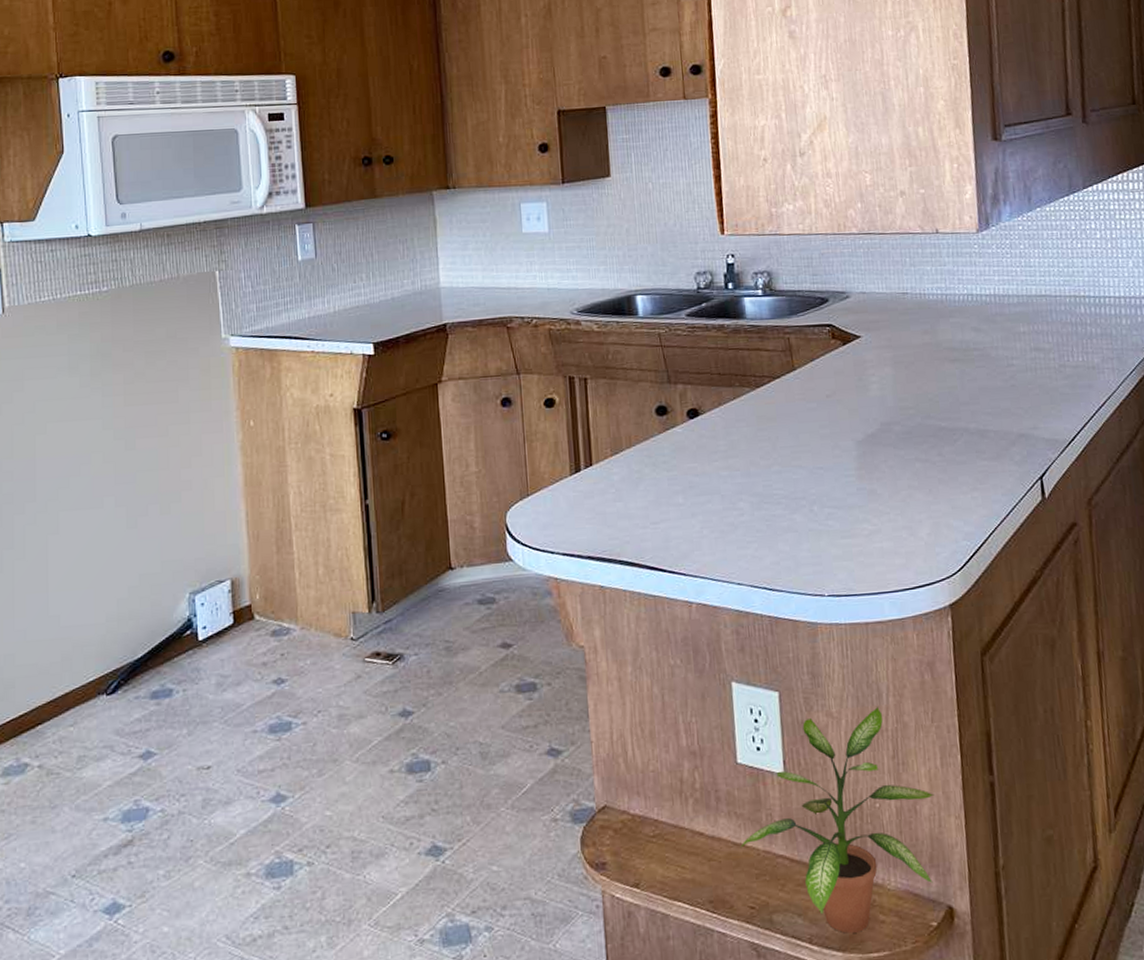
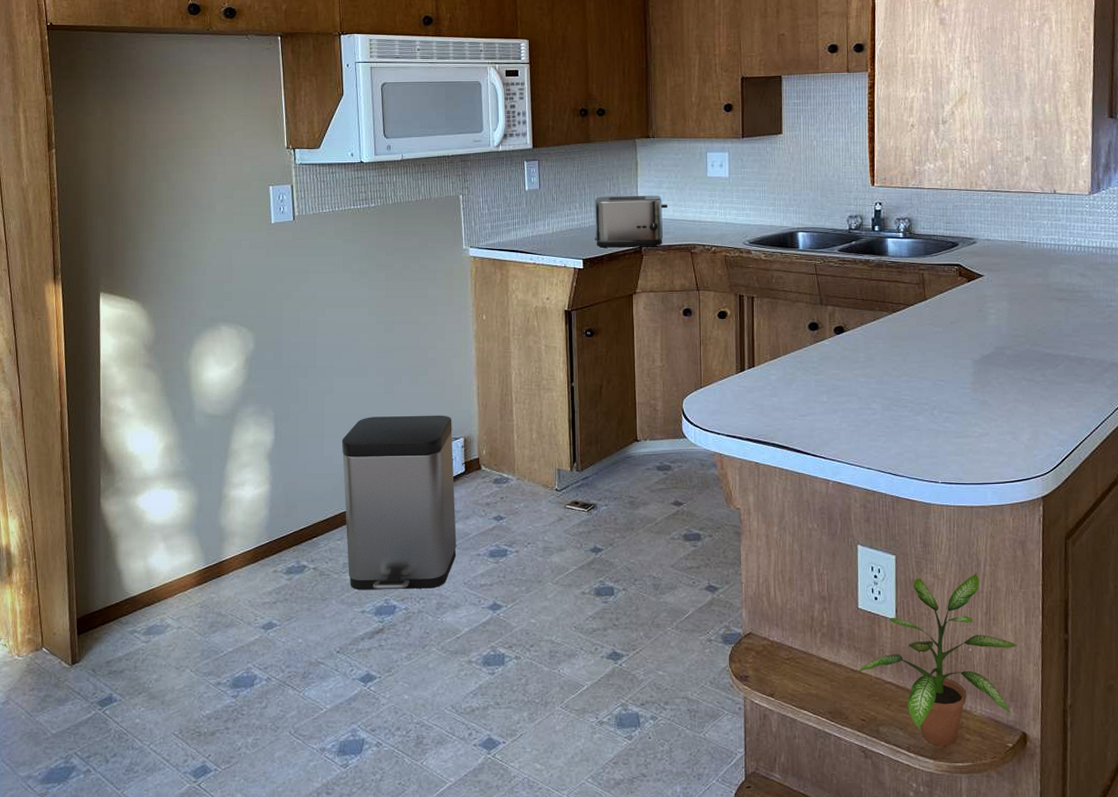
pedal bin: none [71,552,226,791] -> present [341,415,457,590]
toaster: none [385,258,476,327] -> present [594,195,668,248]

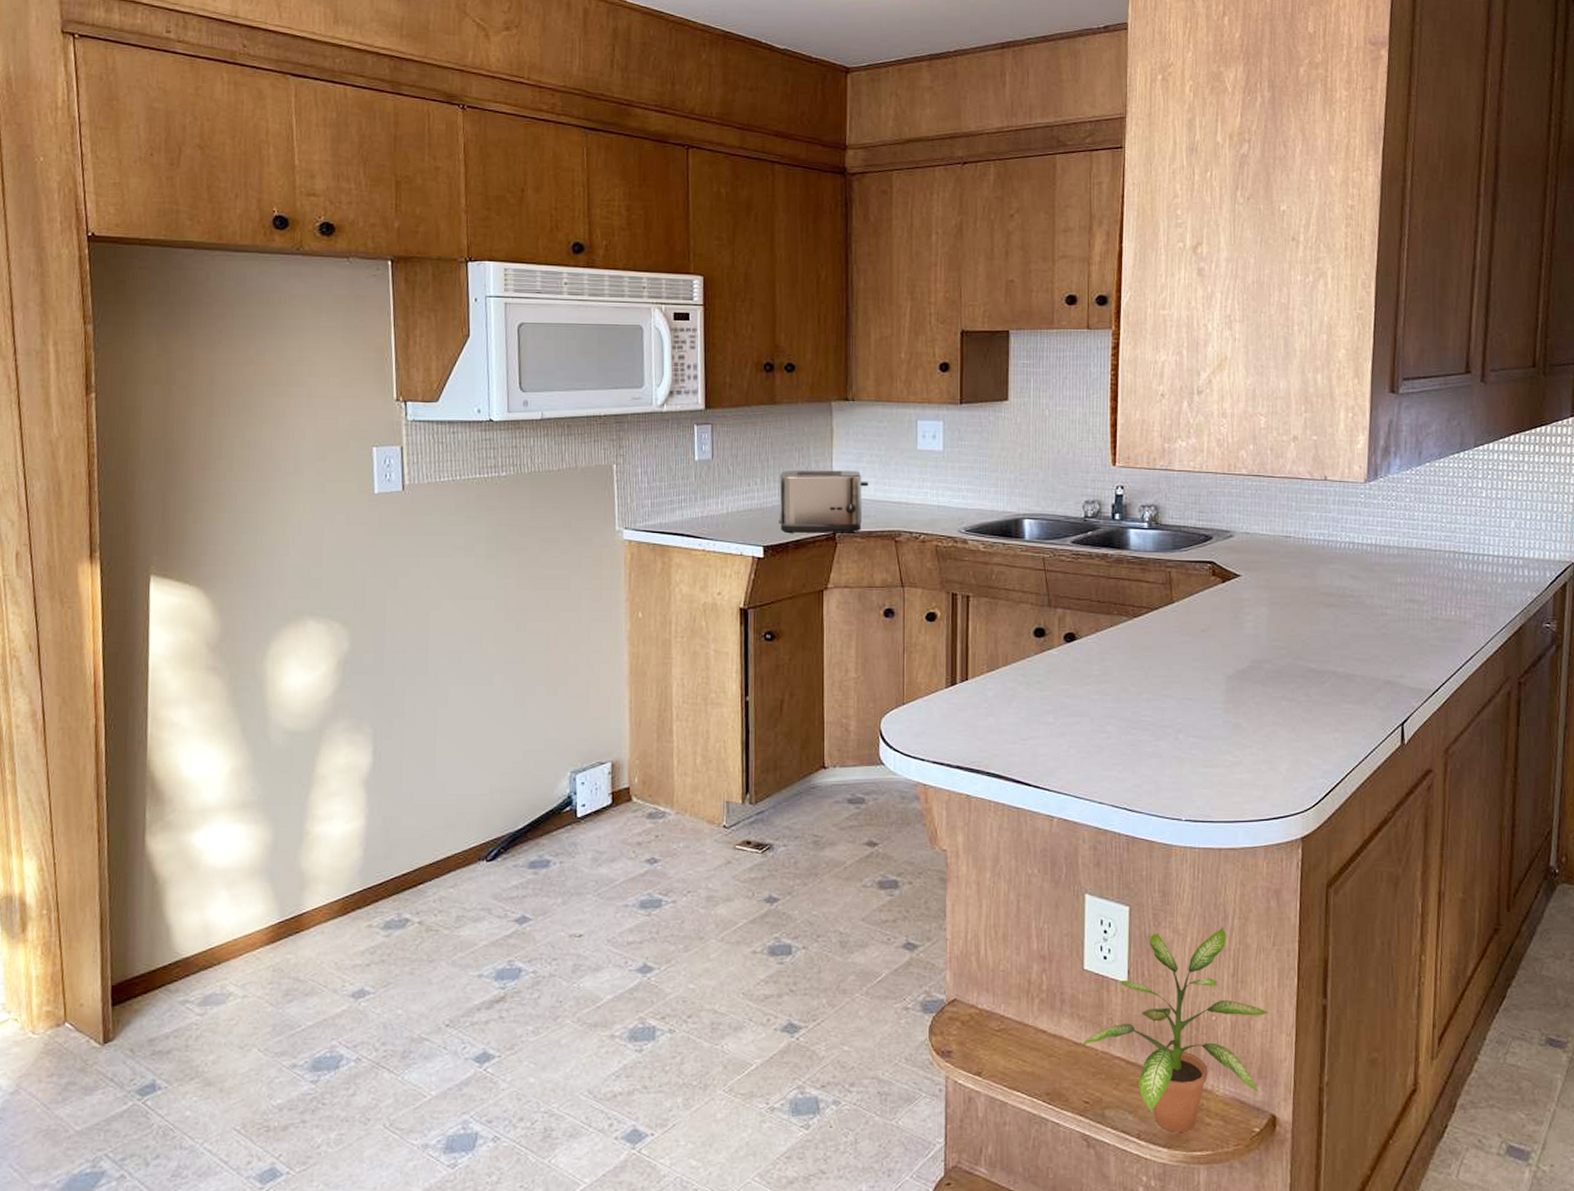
pedal bin: present [341,415,457,590] -> none [457,734,600,949]

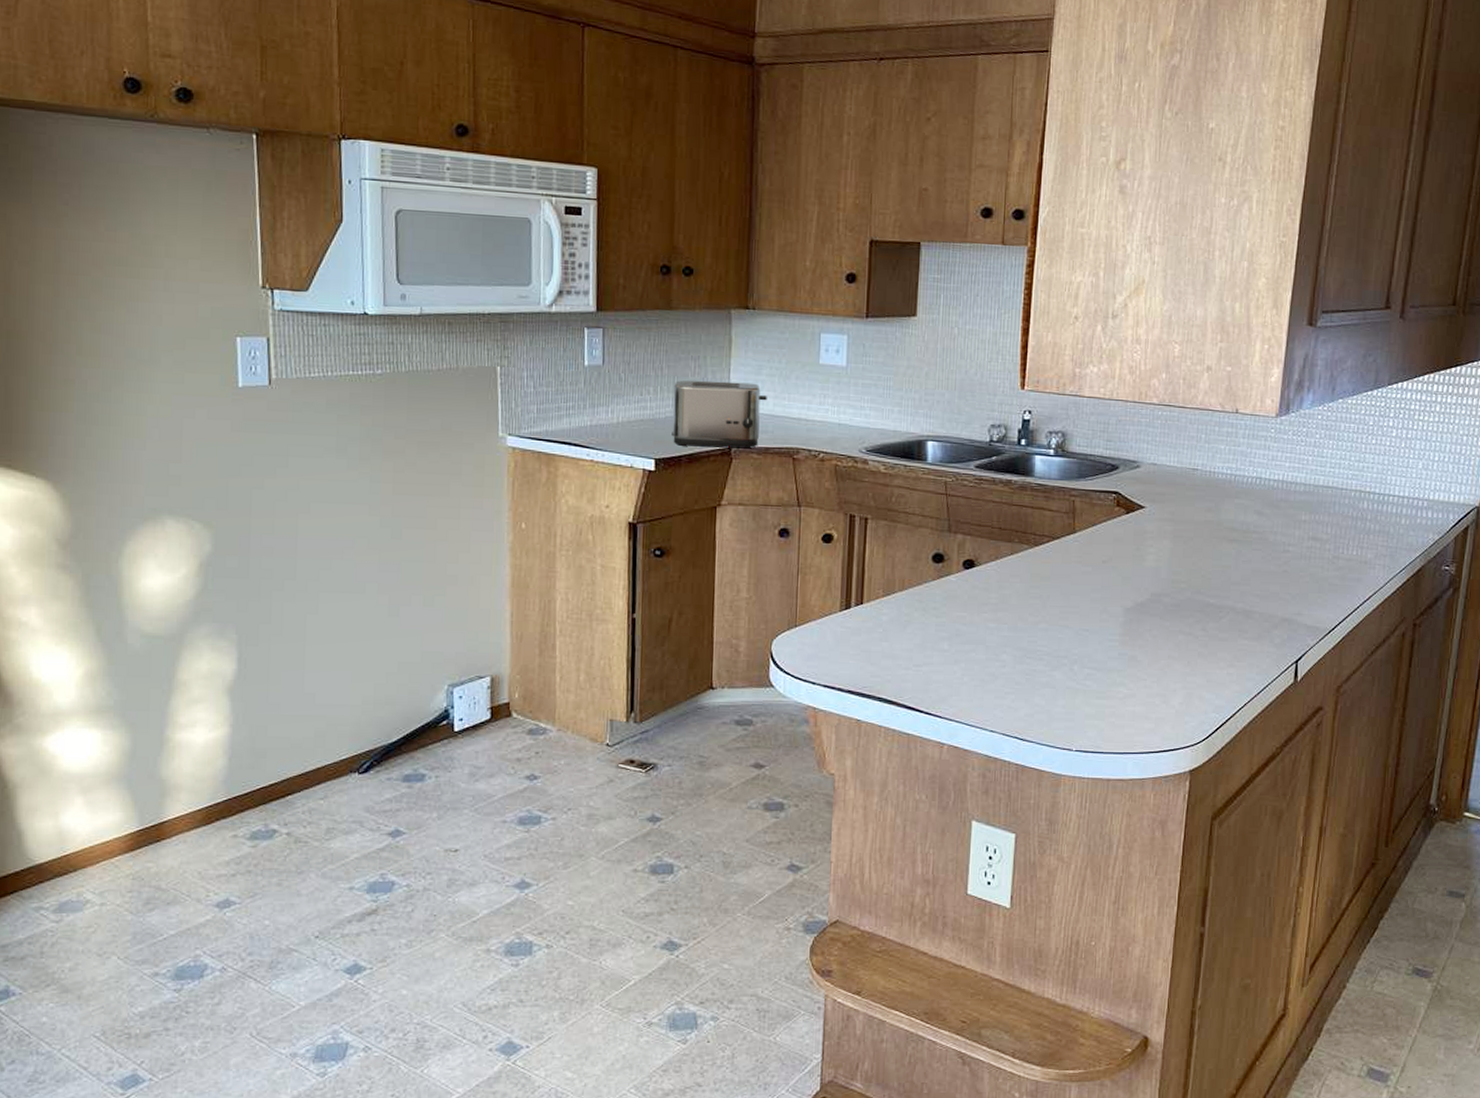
potted plant: present [1080,927,1269,1132] -> none [960,856,1147,1051]

